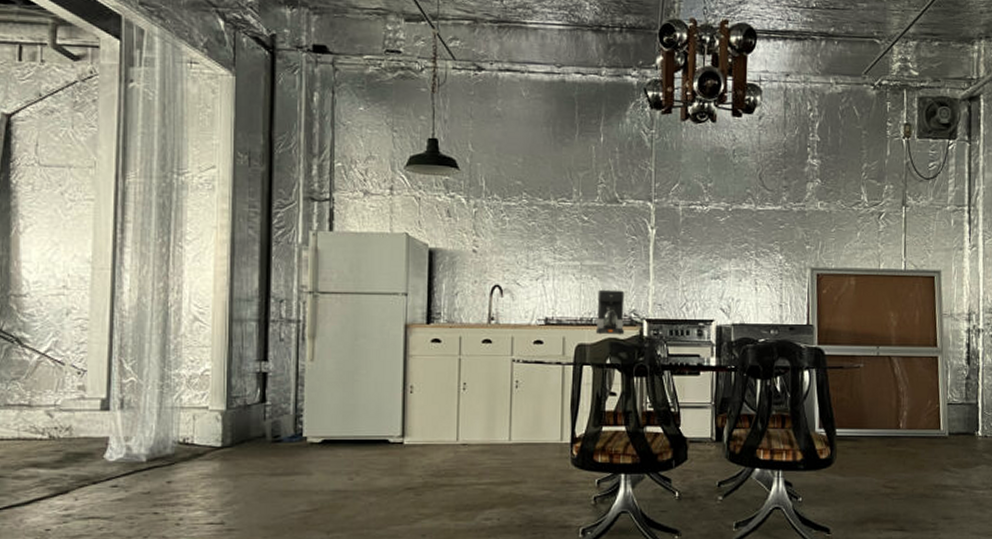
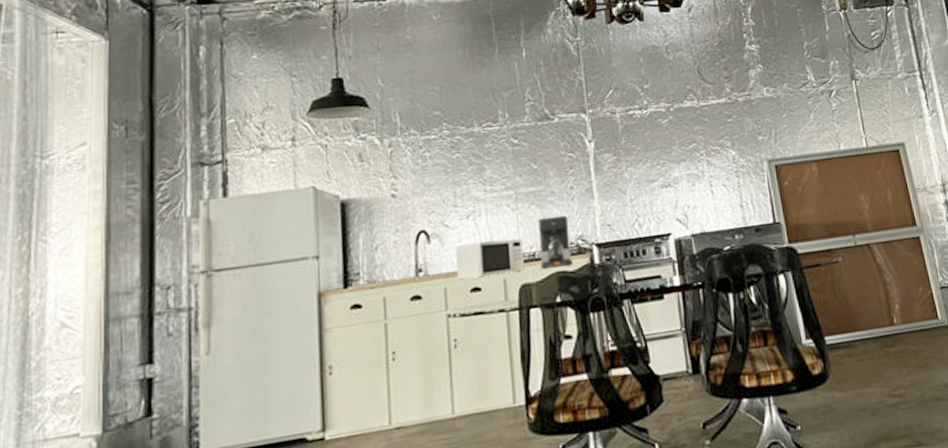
microwave: none [523,301,582,333] -> present [455,237,525,280]

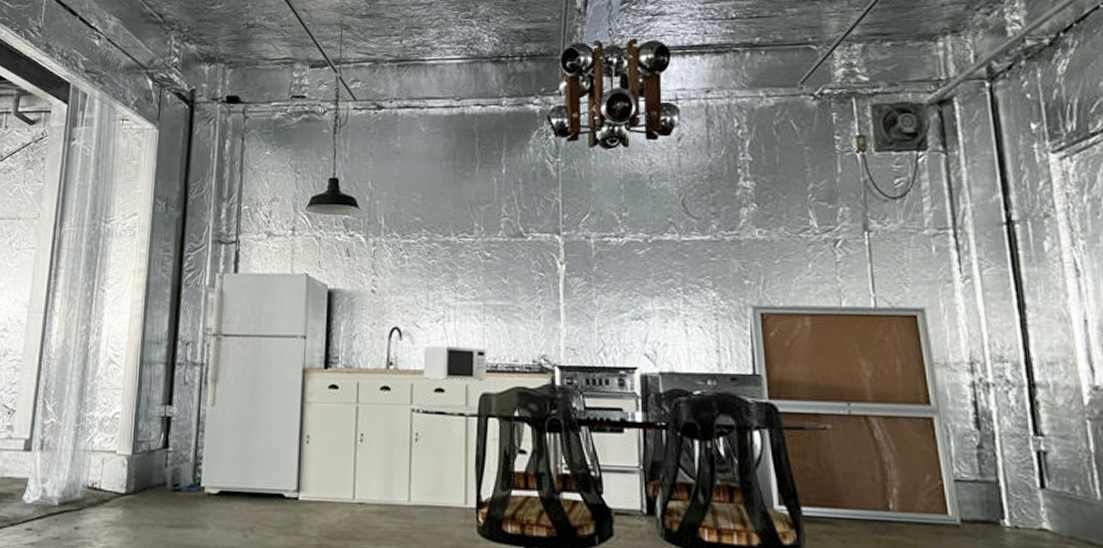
coffee maker: present [537,215,574,270] -> none [501,332,534,384]

